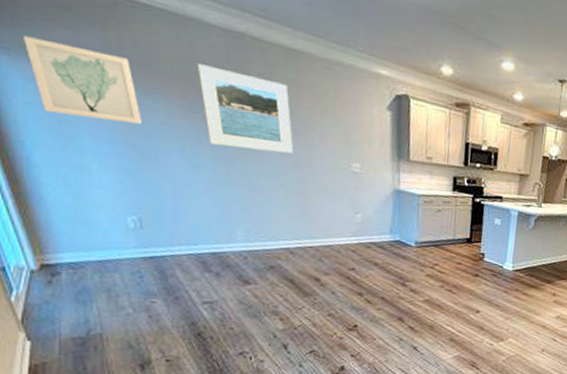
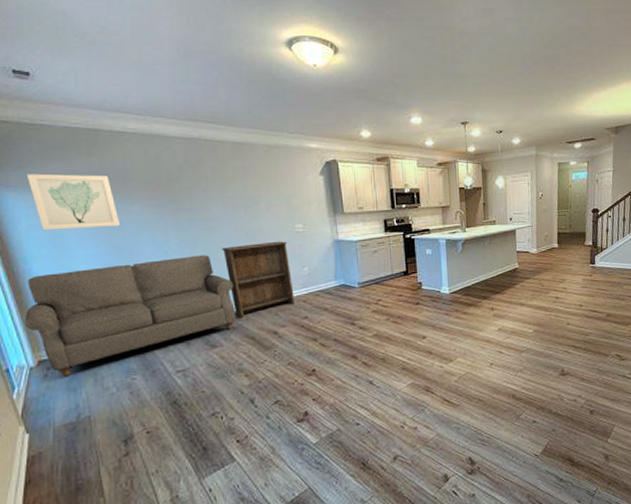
sofa: none [24,165,275,288] -> present [25,255,237,378]
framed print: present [197,63,293,153] -> none [162,168,244,232]
bookshelf: none [264,174,343,258] -> present [222,241,296,318]

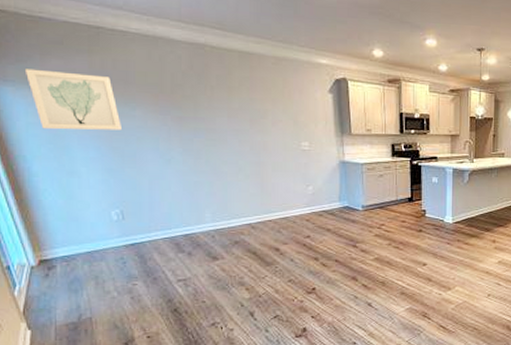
sofa: present [25,255,237,378] -> none [26,166,239,279]
bookshelf: present [222,241,296,318] -> none [226,158,298,233]

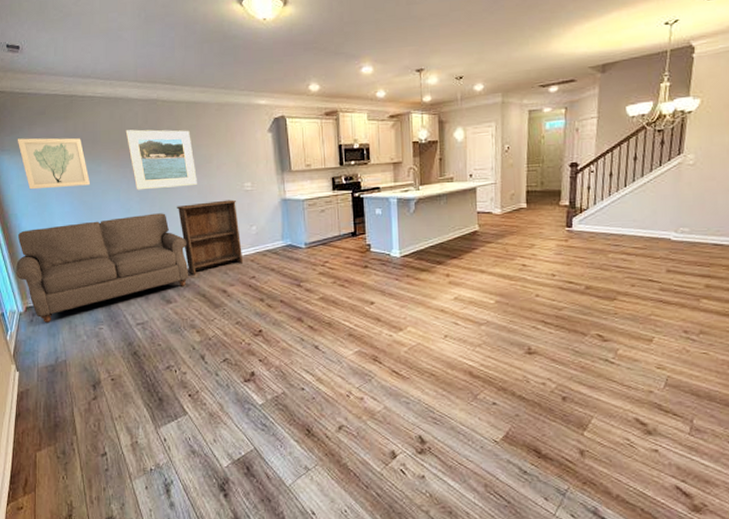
sofa: none [26,166,239,279] -> present [16,213,189,324]
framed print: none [166,74,250,141] -> present [125,129,197,190]
bookshelf: none [226,158,298,233] -> present [177,200,244,276]

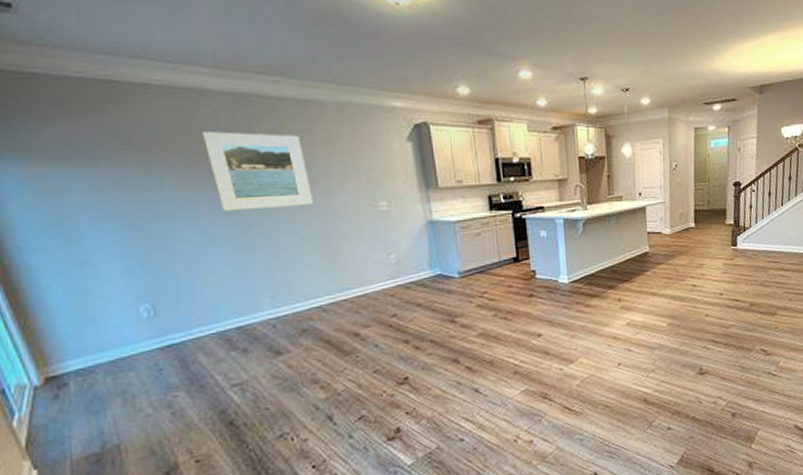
sofa: present [16,213,189,324] -> none [24,240,307,398]
wall art: present [17,138,90,190] -> none [14,137,147,212]
bookshelf: present [177,200,244,276] -> none [285,222,381,318]

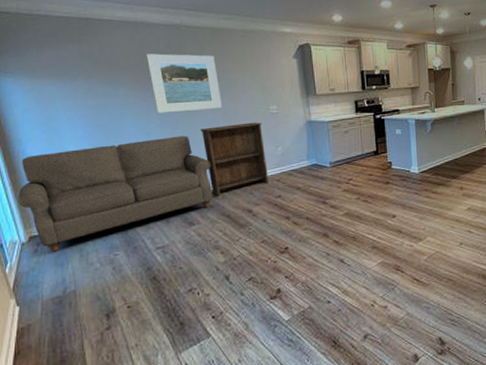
sofa: none [24,240,307,398] -> present [19,136,213,253]
bookshelf: none [285,222,381,318] -> present [200,122,269,197]

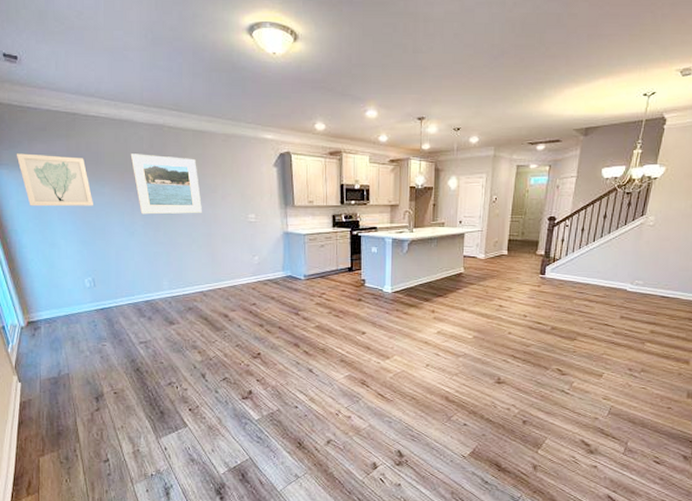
sofa: present [19,136,213,253] -> none [17,238,192,338]
wall art: none [23,60,106,114] -> present [16,153,93,207]
bookshelf: present [200,122,269,197] -> none [181,229,245,300]

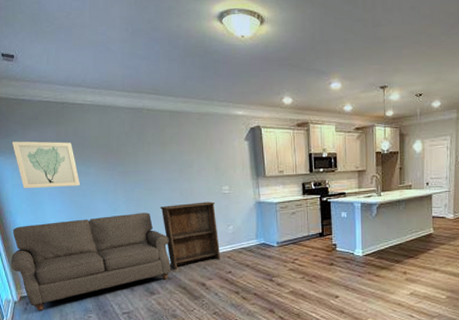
sofa: none [17,238,192,338] -> present [11,213,171,312]
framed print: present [130,153,202,215] -> none [113,135,179,191]
bookshelf: none [181,229,245,300] -> present [160,201,221,270]

